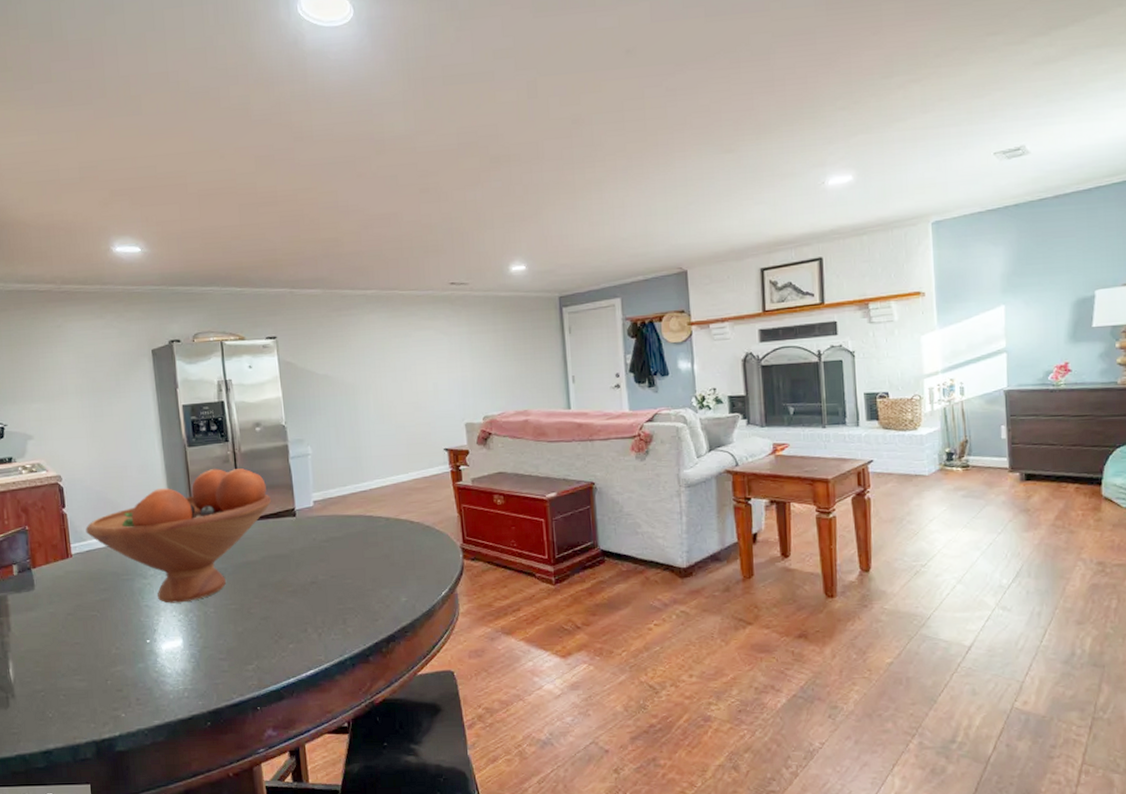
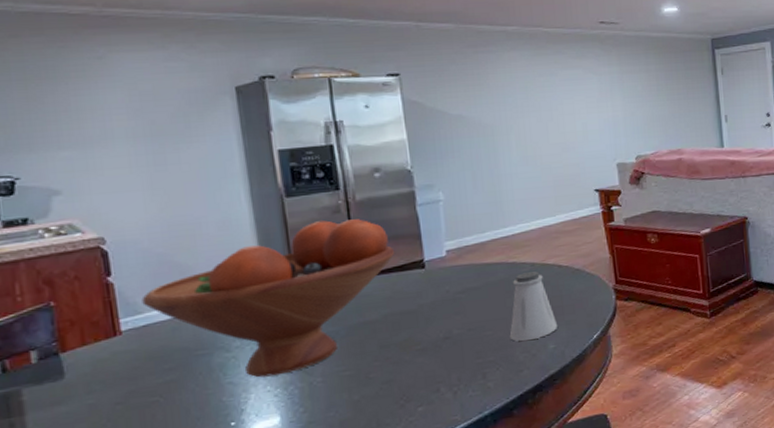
saltshaker: none [366,526,409,592] -> present [509,271,557,342]

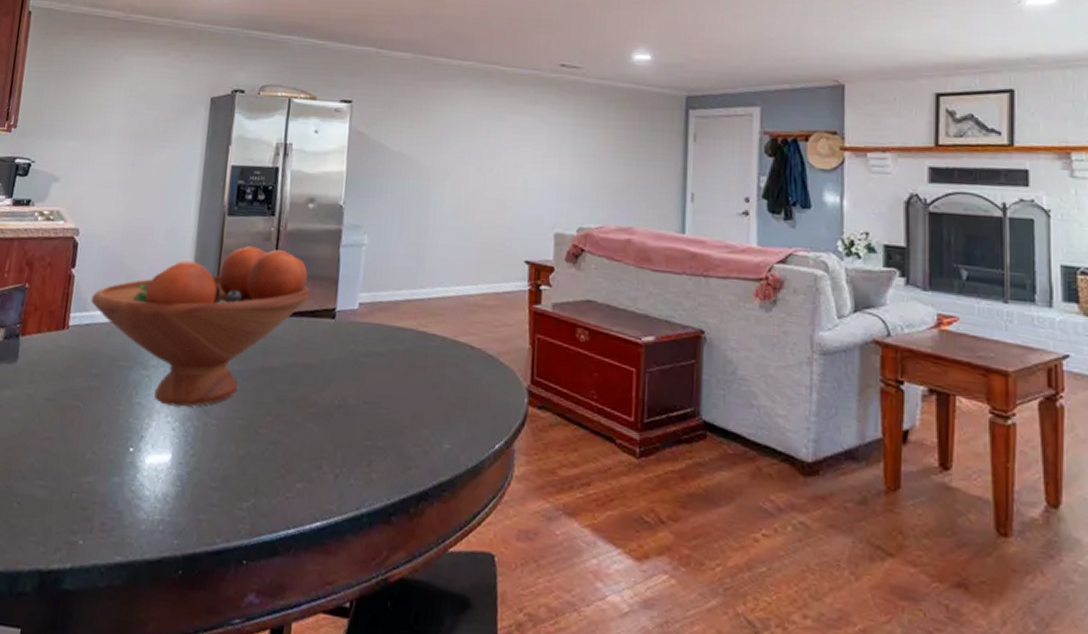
saltshaker: present [509,271,557,342] -> none [404,347,458,432]

